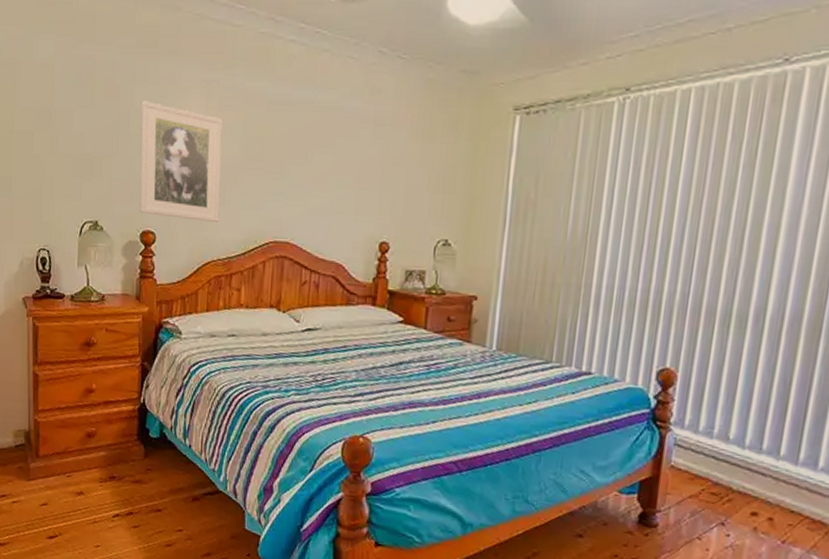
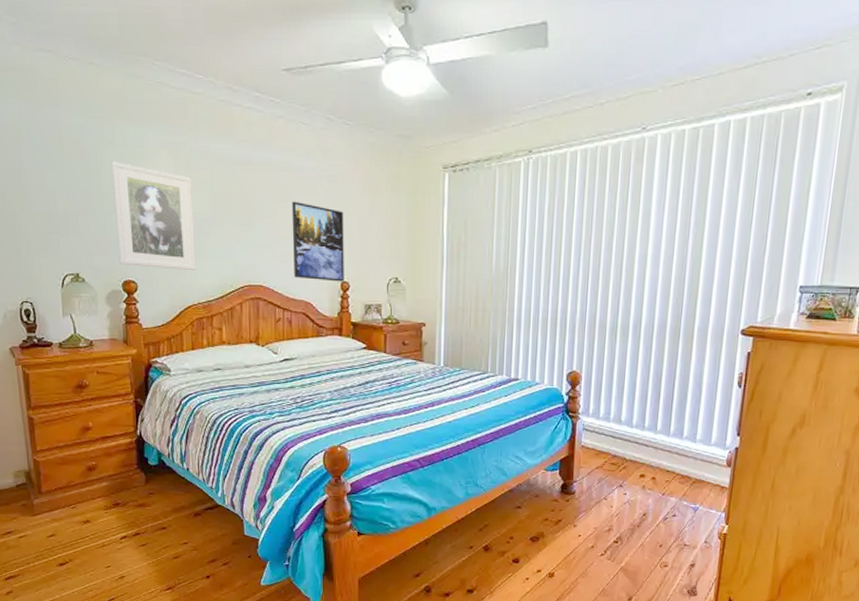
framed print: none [326,146,390,242] -> present [292,201,344,282]

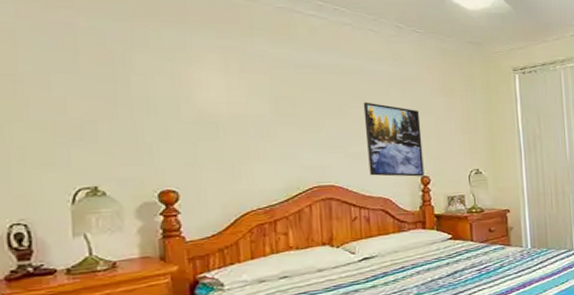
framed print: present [111,161,196,270] -> none [143,65,254,175]

